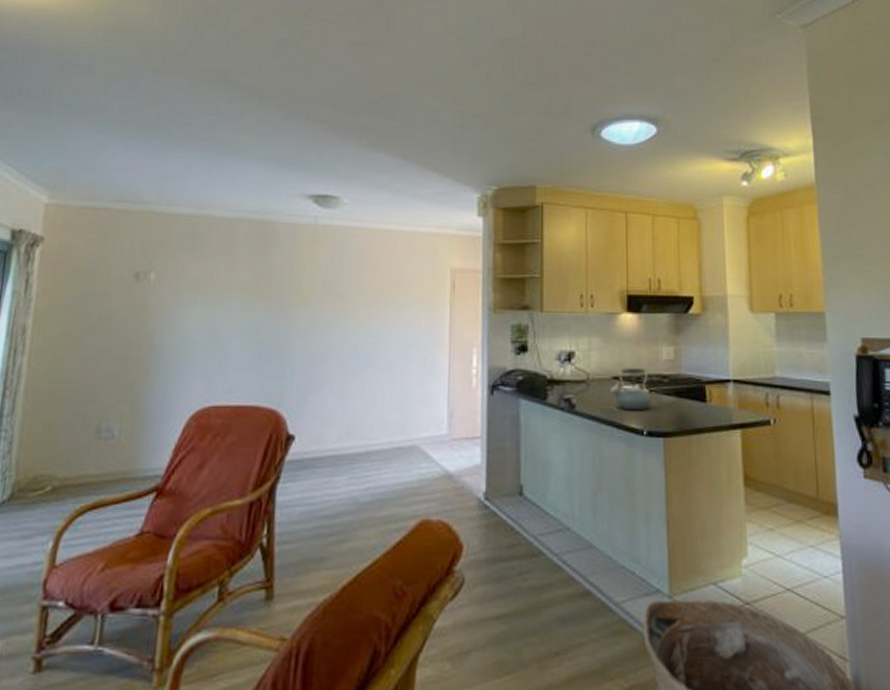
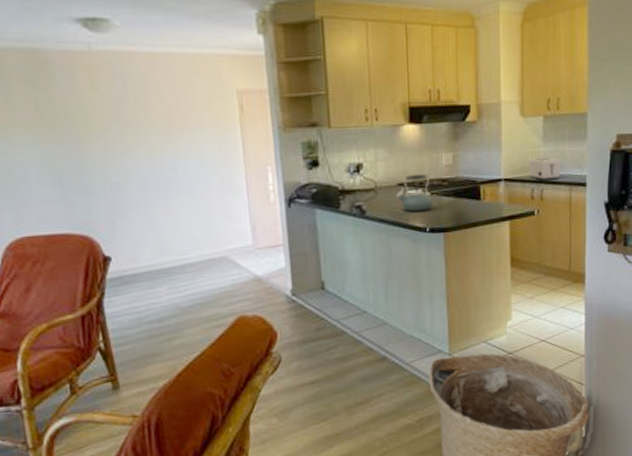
toaster: none [760,358,799,385] -> present [528,157,561,181]

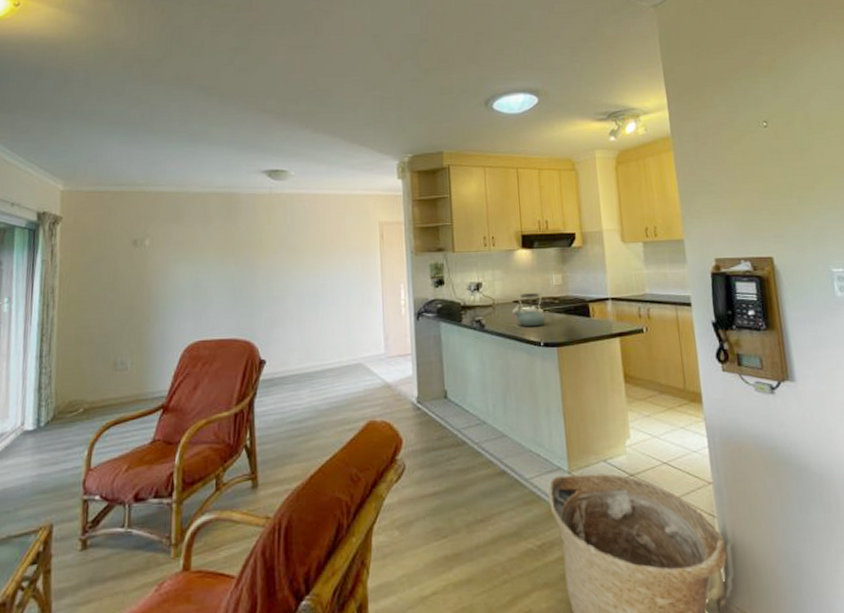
toaster: present [528,157,561,181] -> none [632,278,665,300]

